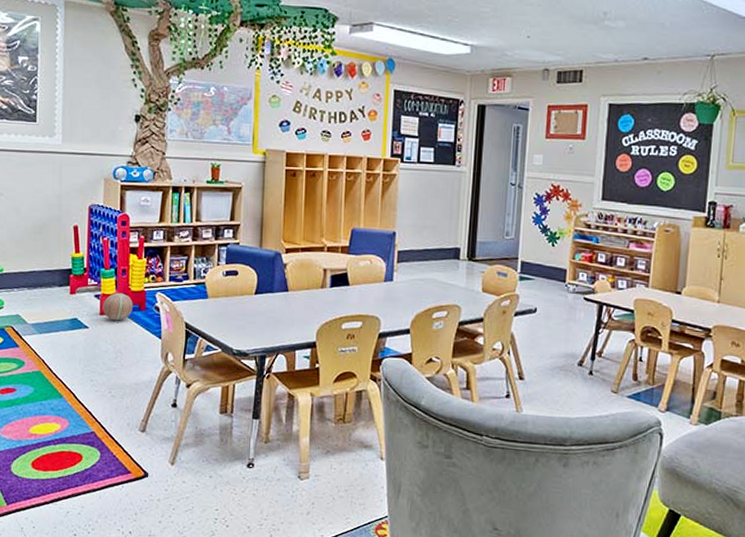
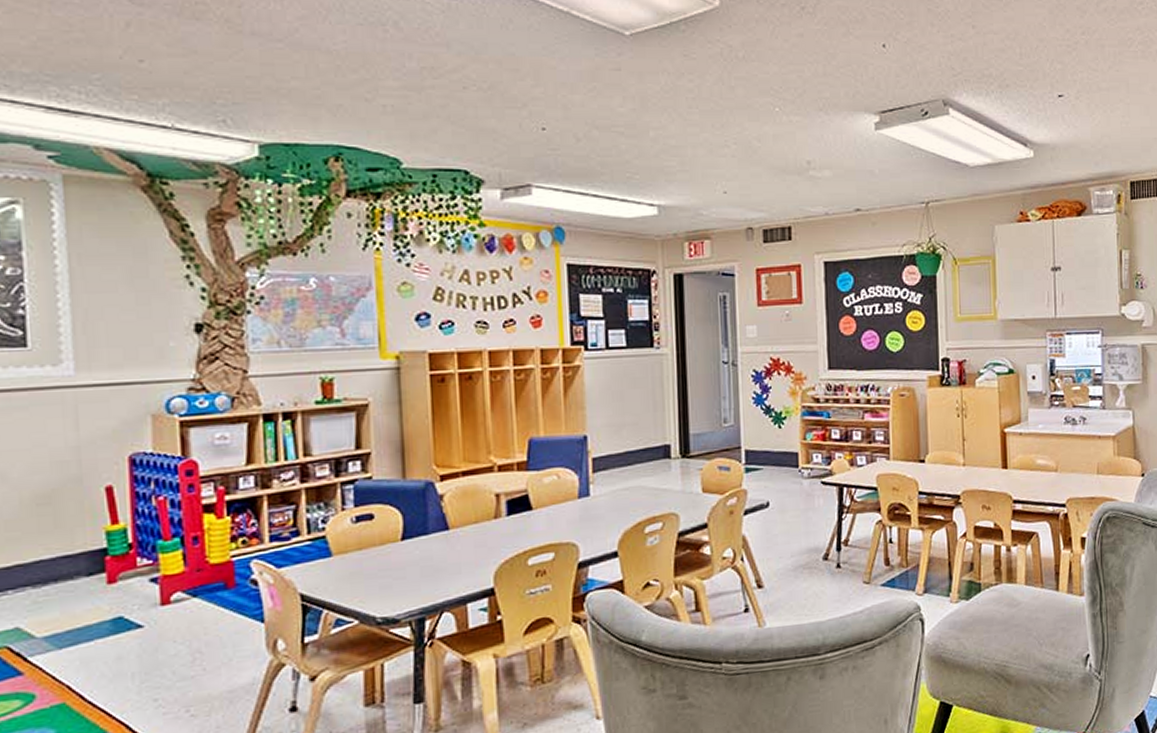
ball: present [102,292,134,321] -> none [164,569,216,610]

